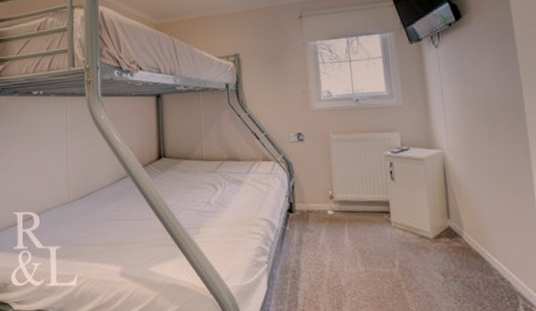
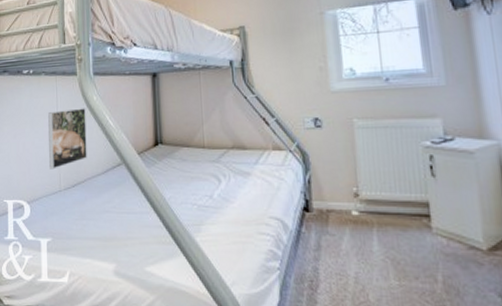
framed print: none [58,126,95,183] -> present [48,108,87,170]

